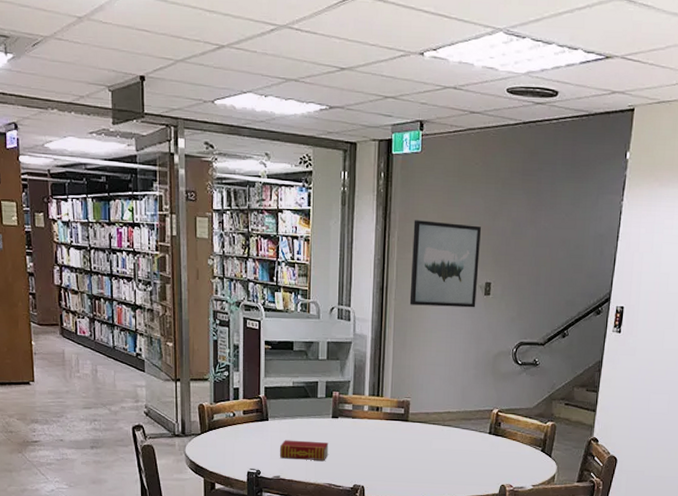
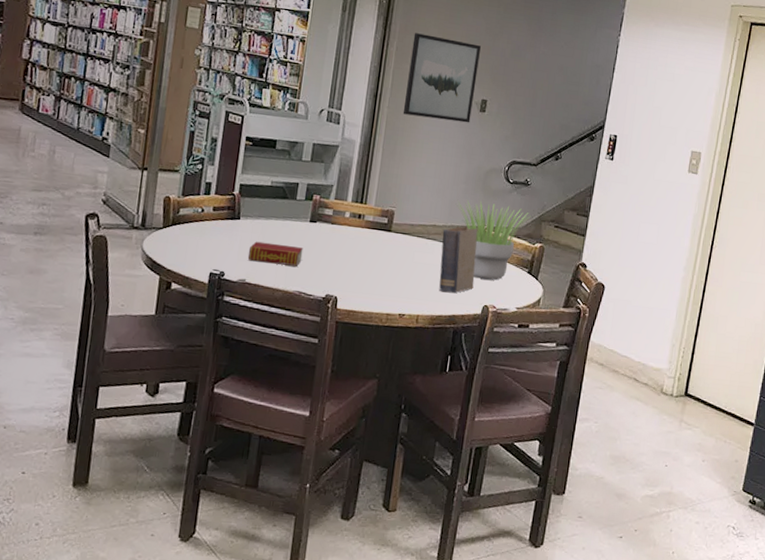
book: none [457,410,491,476] -> present [439,225,478,293]
potted plant: none [468,385,541,461] -> present [456,200,531,280]

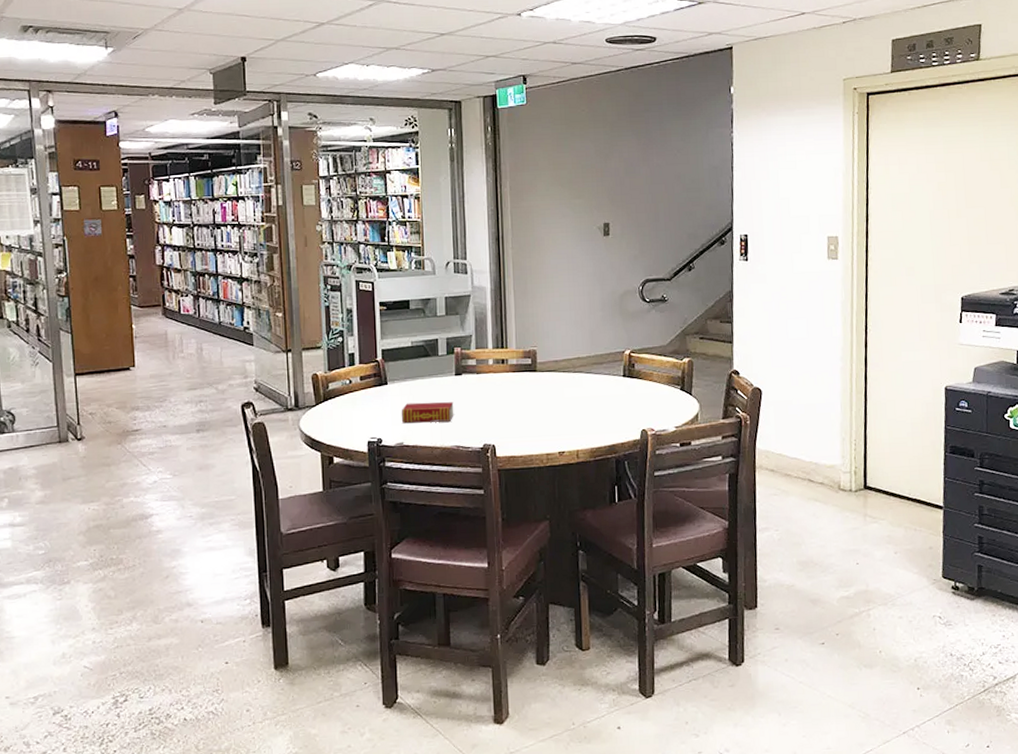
wall art: present [402,33,481,123] -> none [525,168,596,253]
book: present [439,225,478,293] -> none [587,353,628,423]
potted plant: present [456,200,531,280] -> none [597,325,674,404]

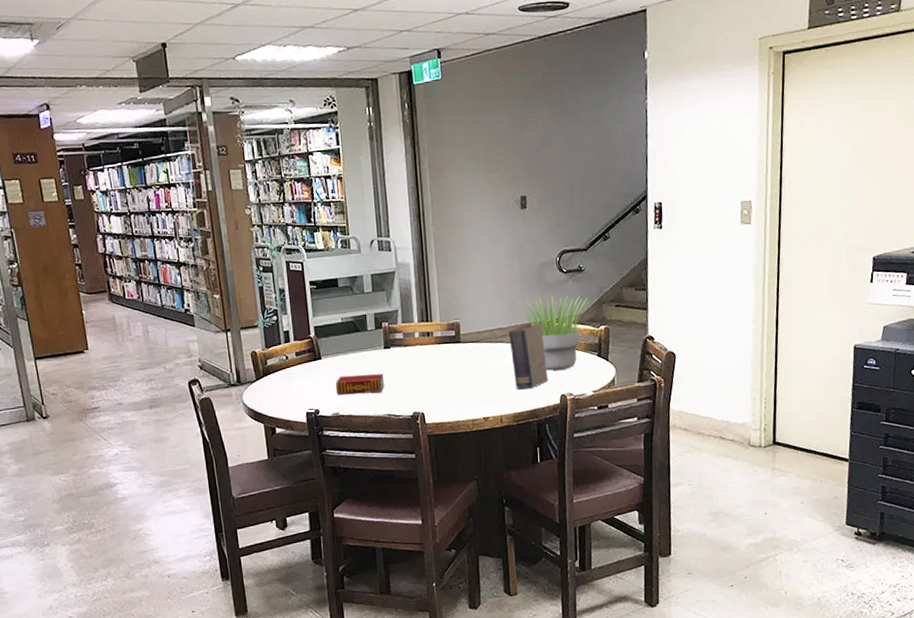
book: none [587,353,628,423] -> present [508,323,548,390]
potted plant: none [597,325,674,404] -> present [517,295,591,371]

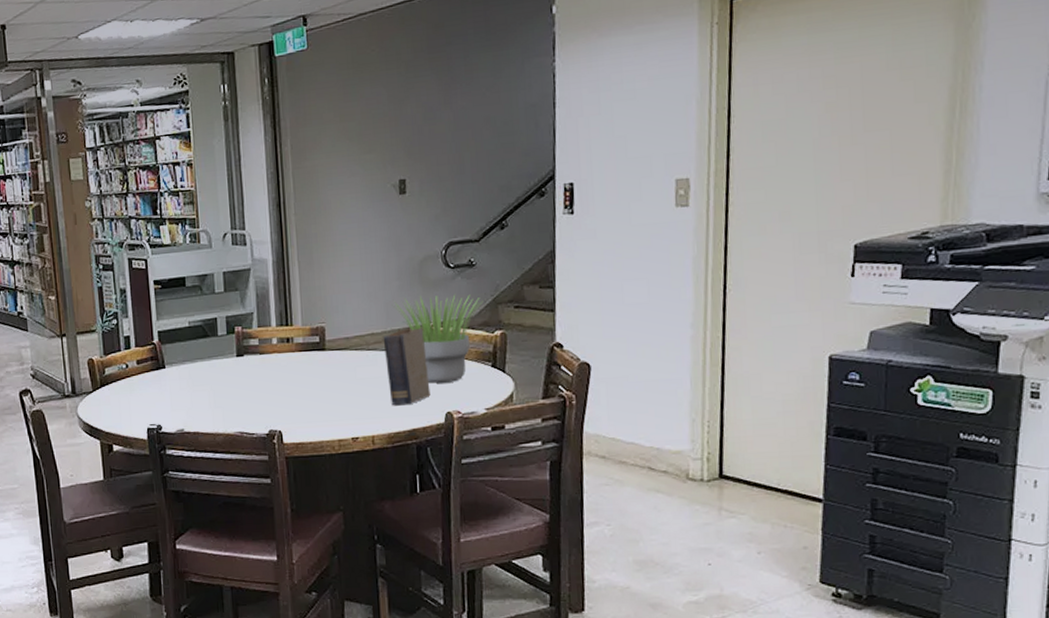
book: present [335,374,385,395] -> none [180,385,237,409]

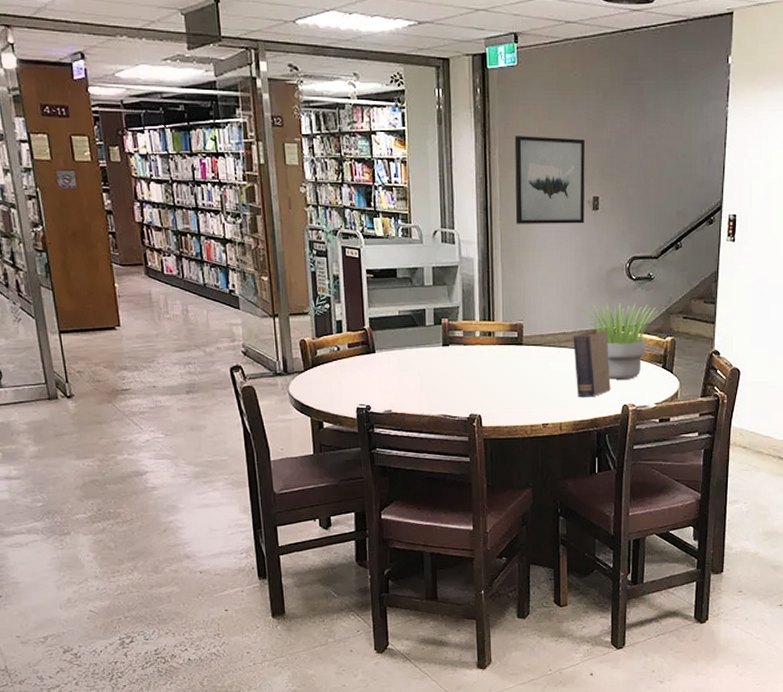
wall art: none [307,118,391,218] -> present [514,136,585,224]

